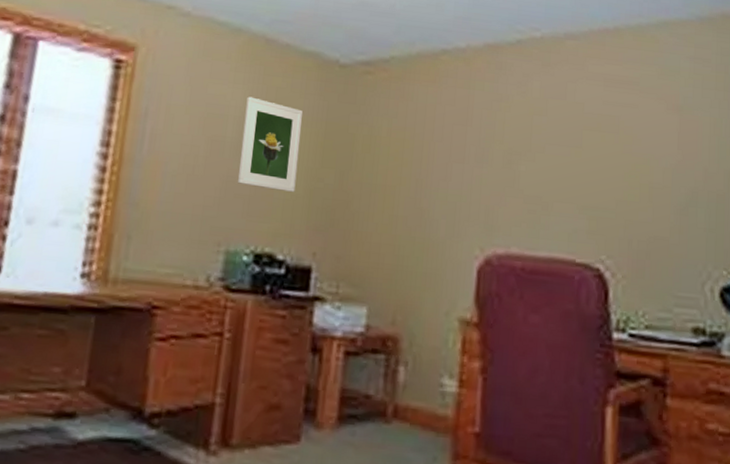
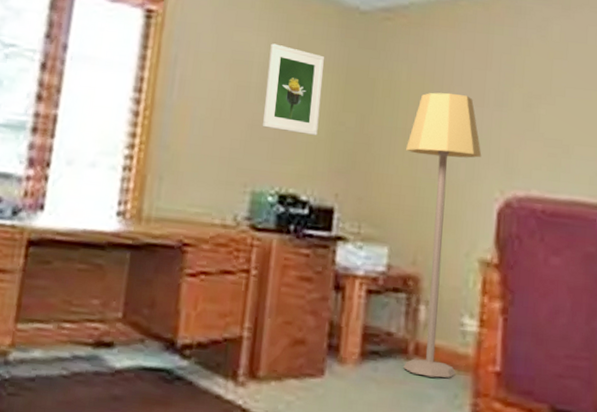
lamp: none [381,148,462,441] -> present [403,92,482,378]

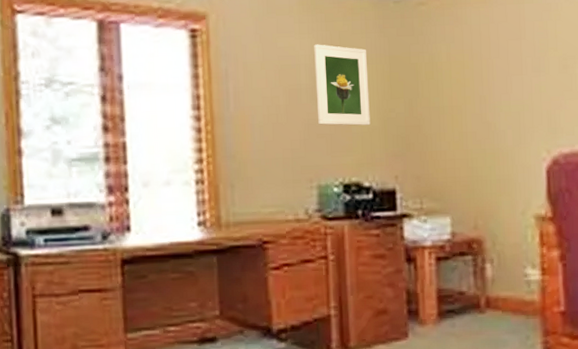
lamp: present [403,92,482,378] -> none [455,66,526,325]

